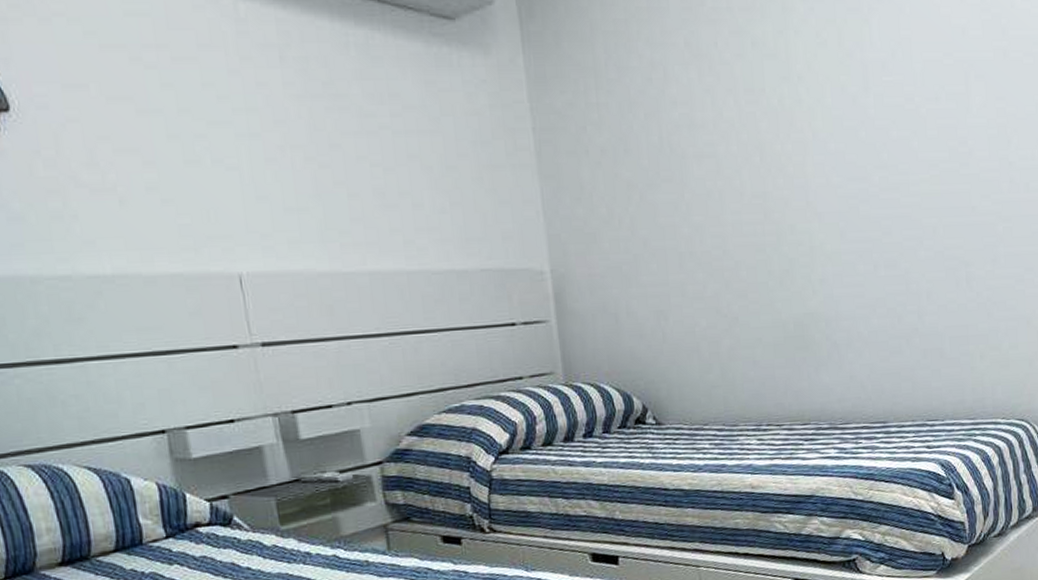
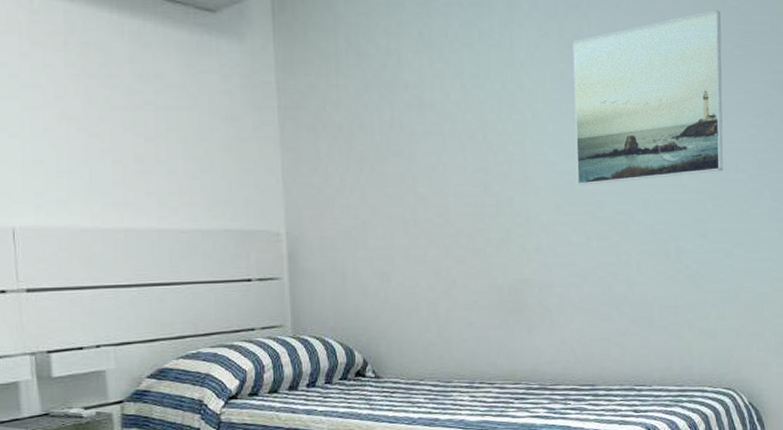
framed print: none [853,14,1014,210] -> present [572,10,724,186]

